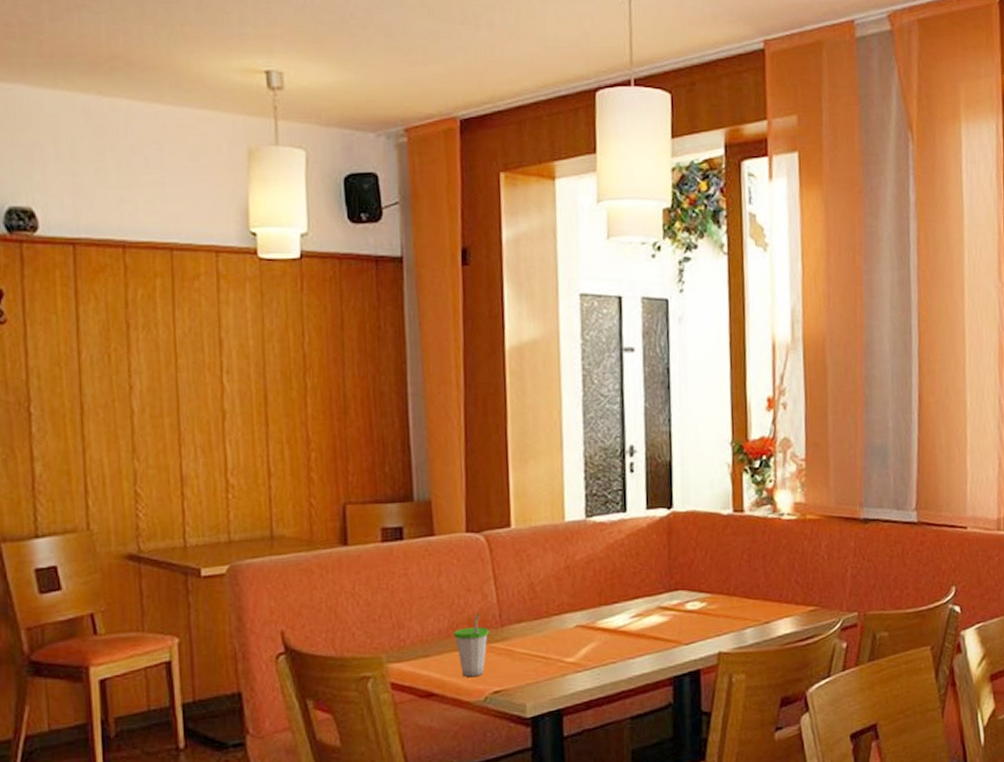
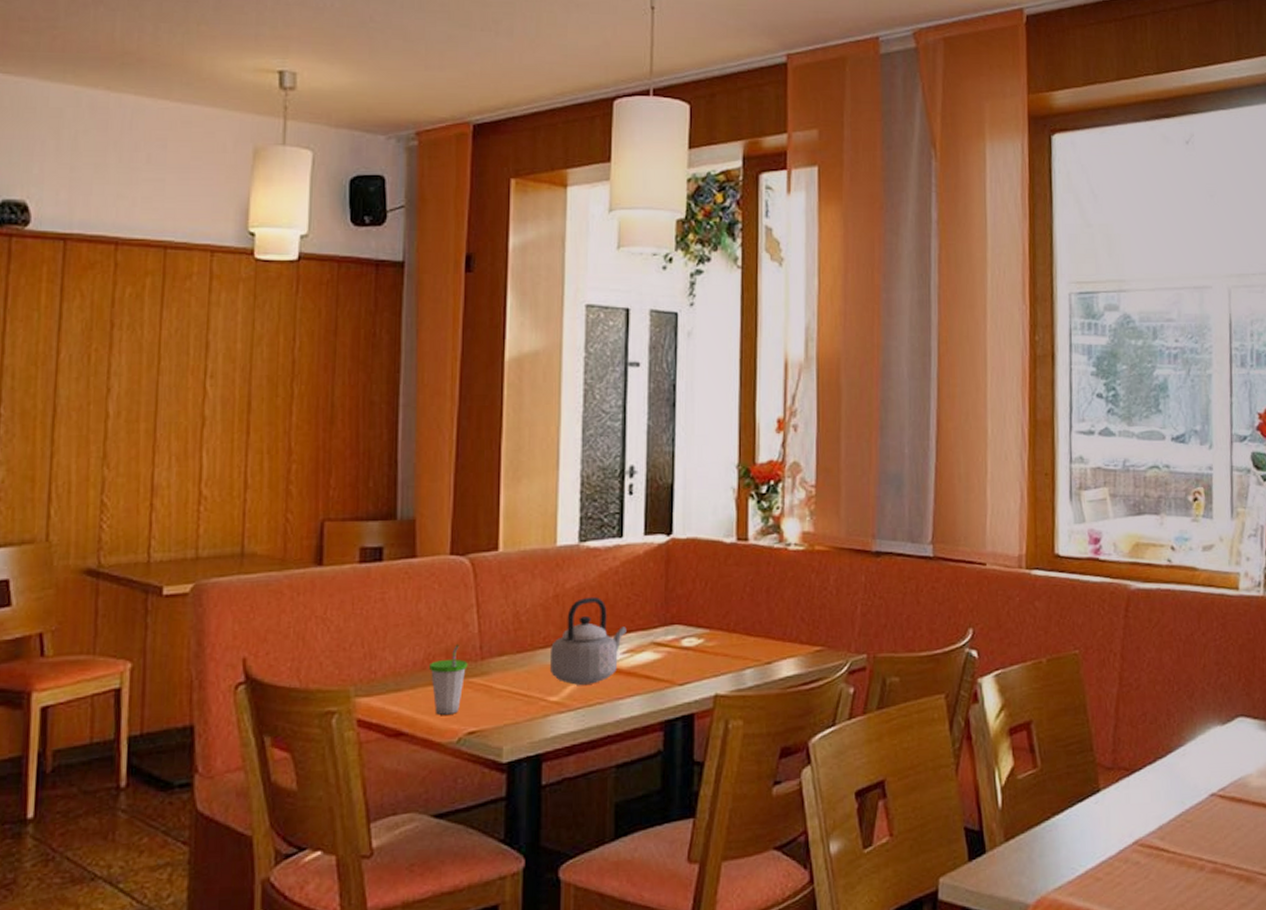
teapot: none [564,567,634,647] -> present [549,596,627,685]

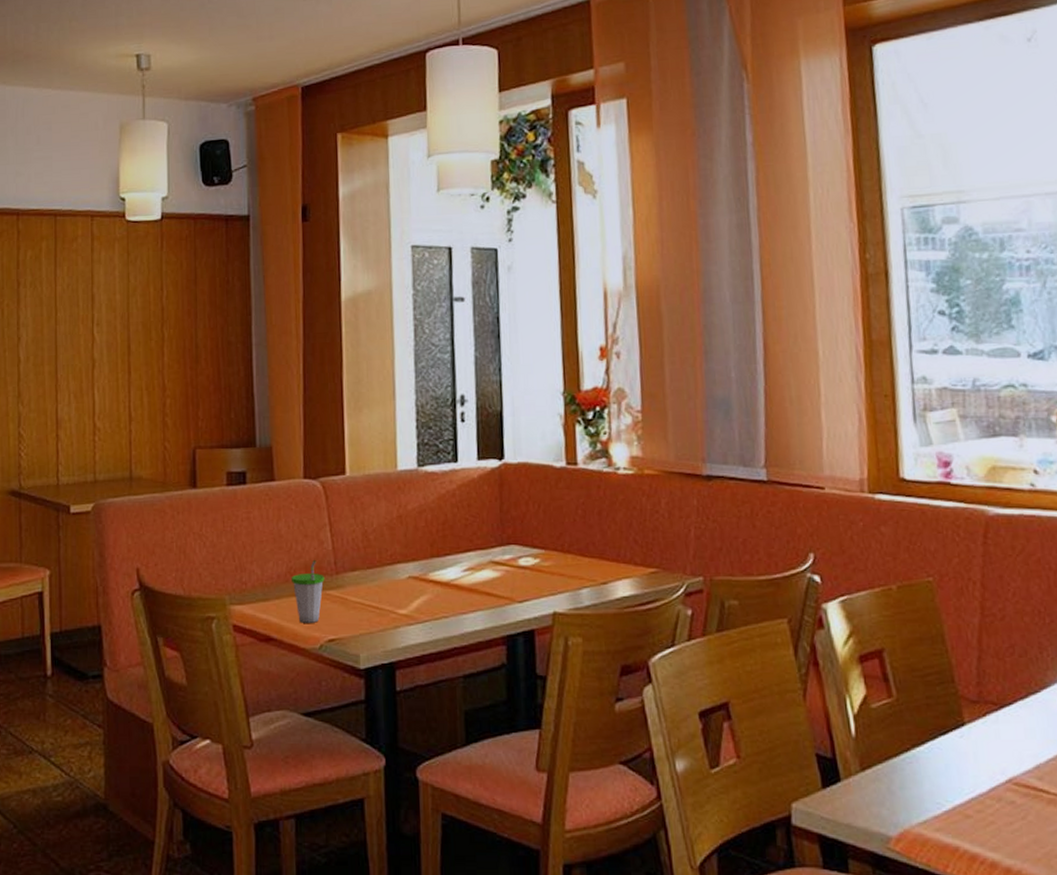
teapot: present [549,596,627,685] -> none [397,517,466,599]

